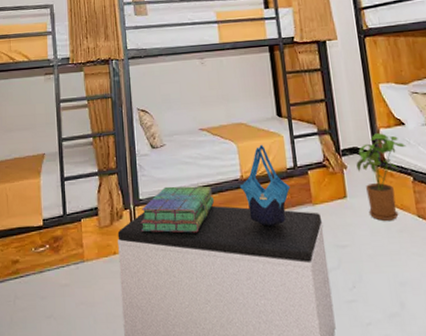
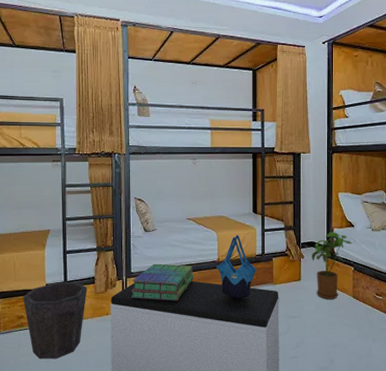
waste bin: none [17,215,90,315] -> present [22,282,87,359]

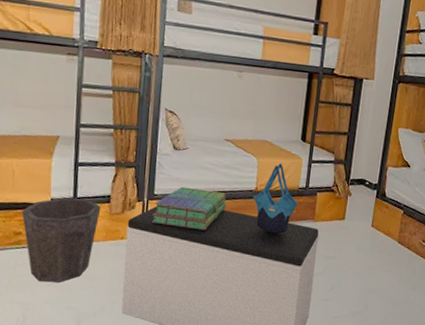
house plant: present [312,232,352,299] -> none [359,170,406,243]

